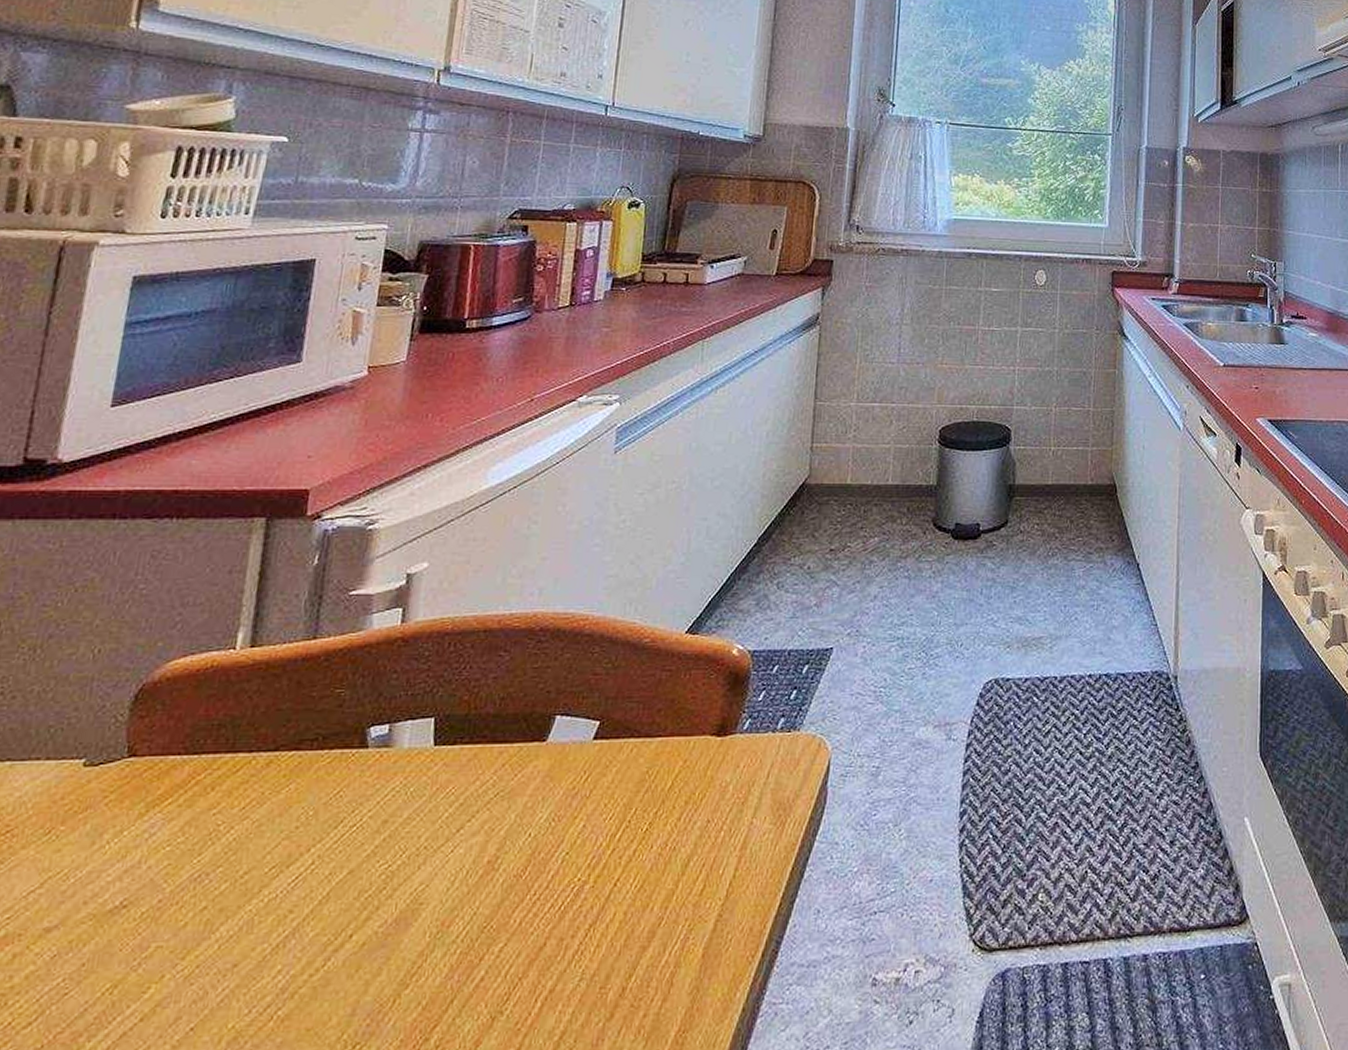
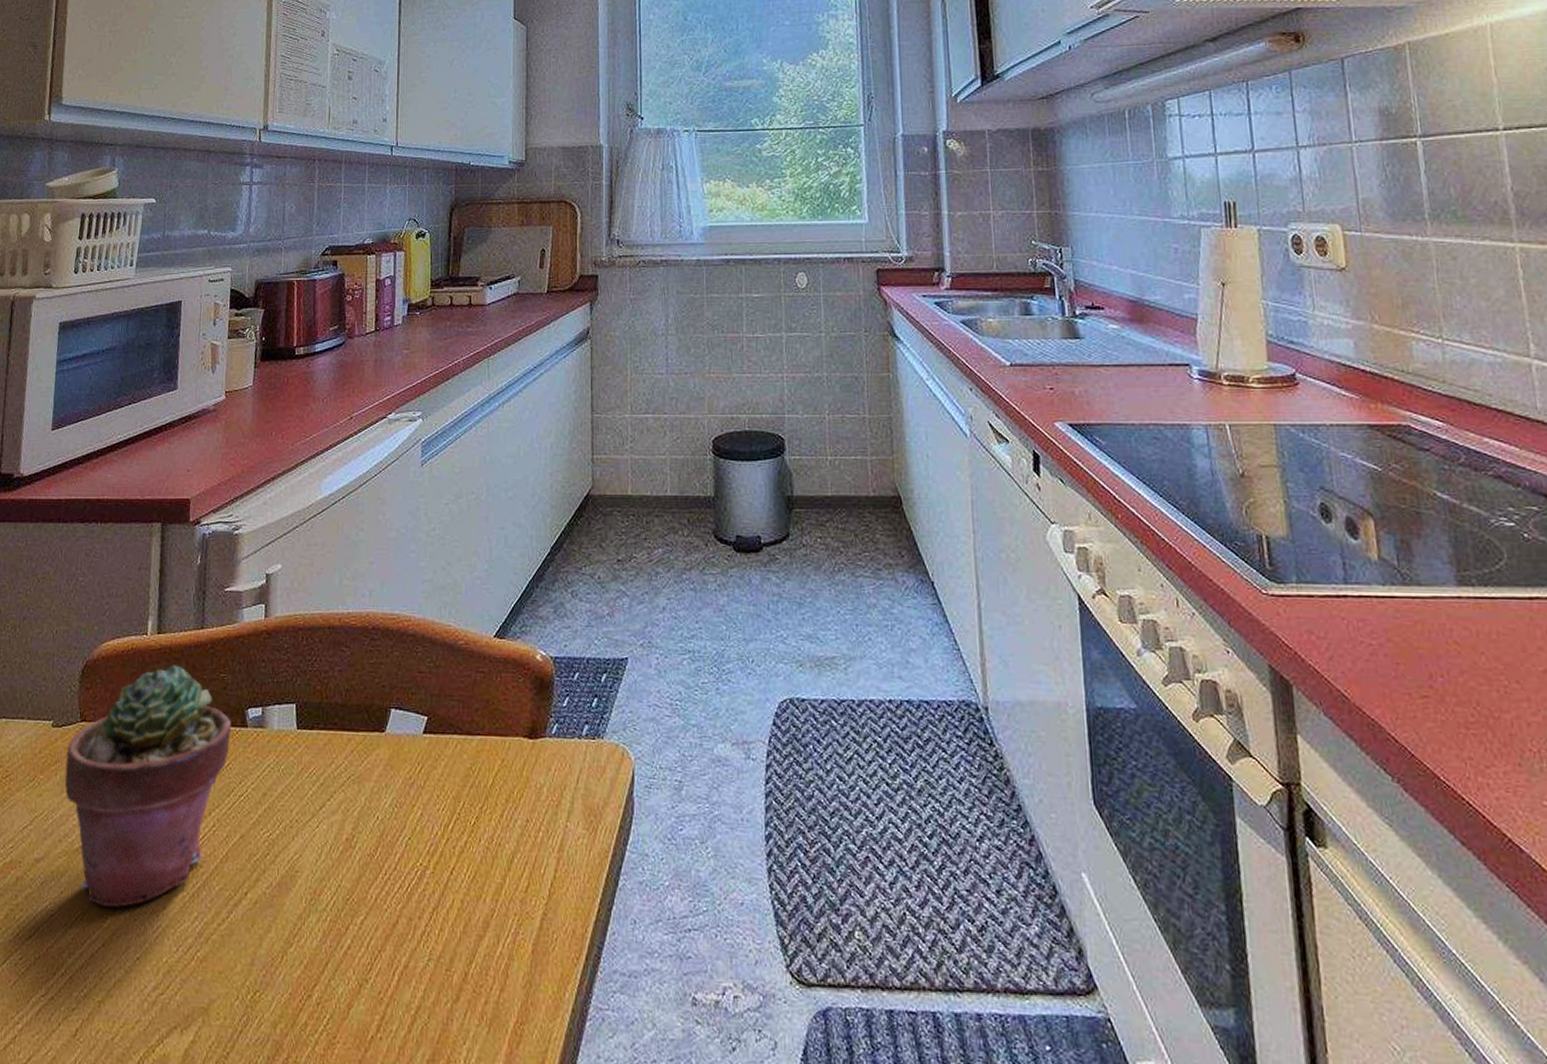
potted succulent: none [97,682,346,975] -> present [64,665,231,908]

